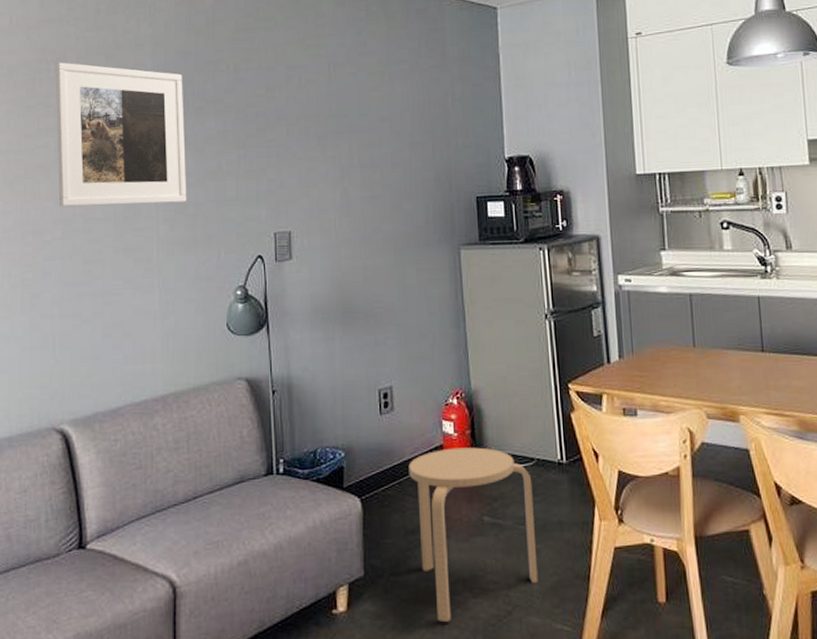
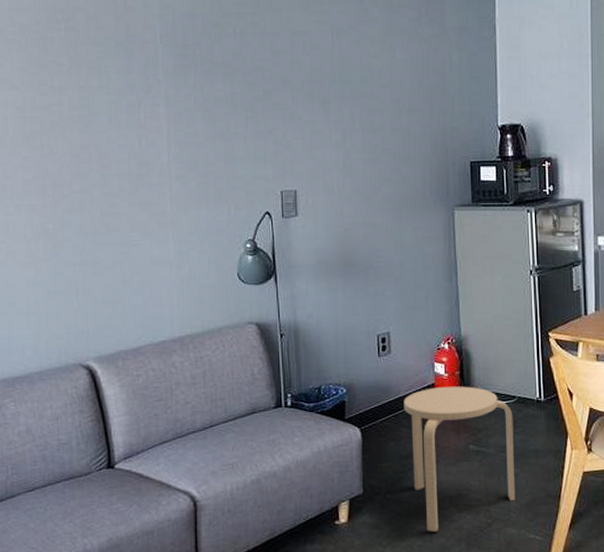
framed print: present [55,62,187,207] -> none [66,21,198,163]

